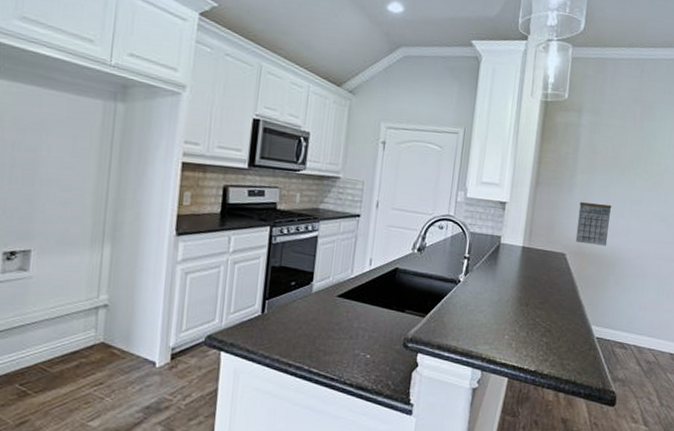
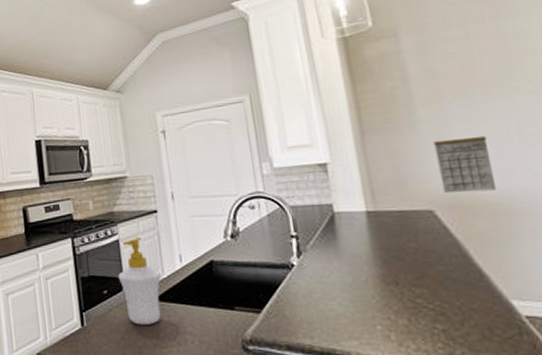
soap bottle: none [308,237,349,318] -> present [117,237,161,325]

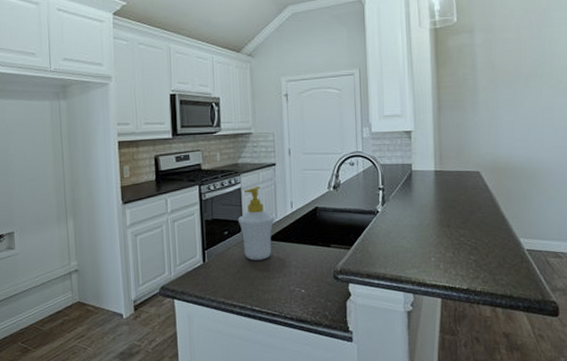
calendar: present [433,135,498,194] -> none [486,116,523,160]

